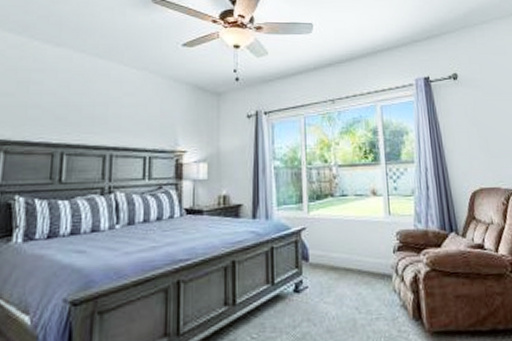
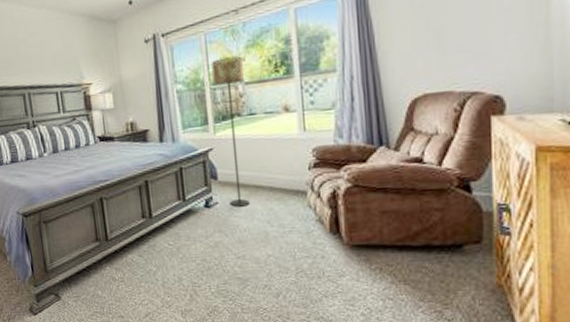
floor lamp: none [309,140,340,292] -> present [212,56,250,207]

